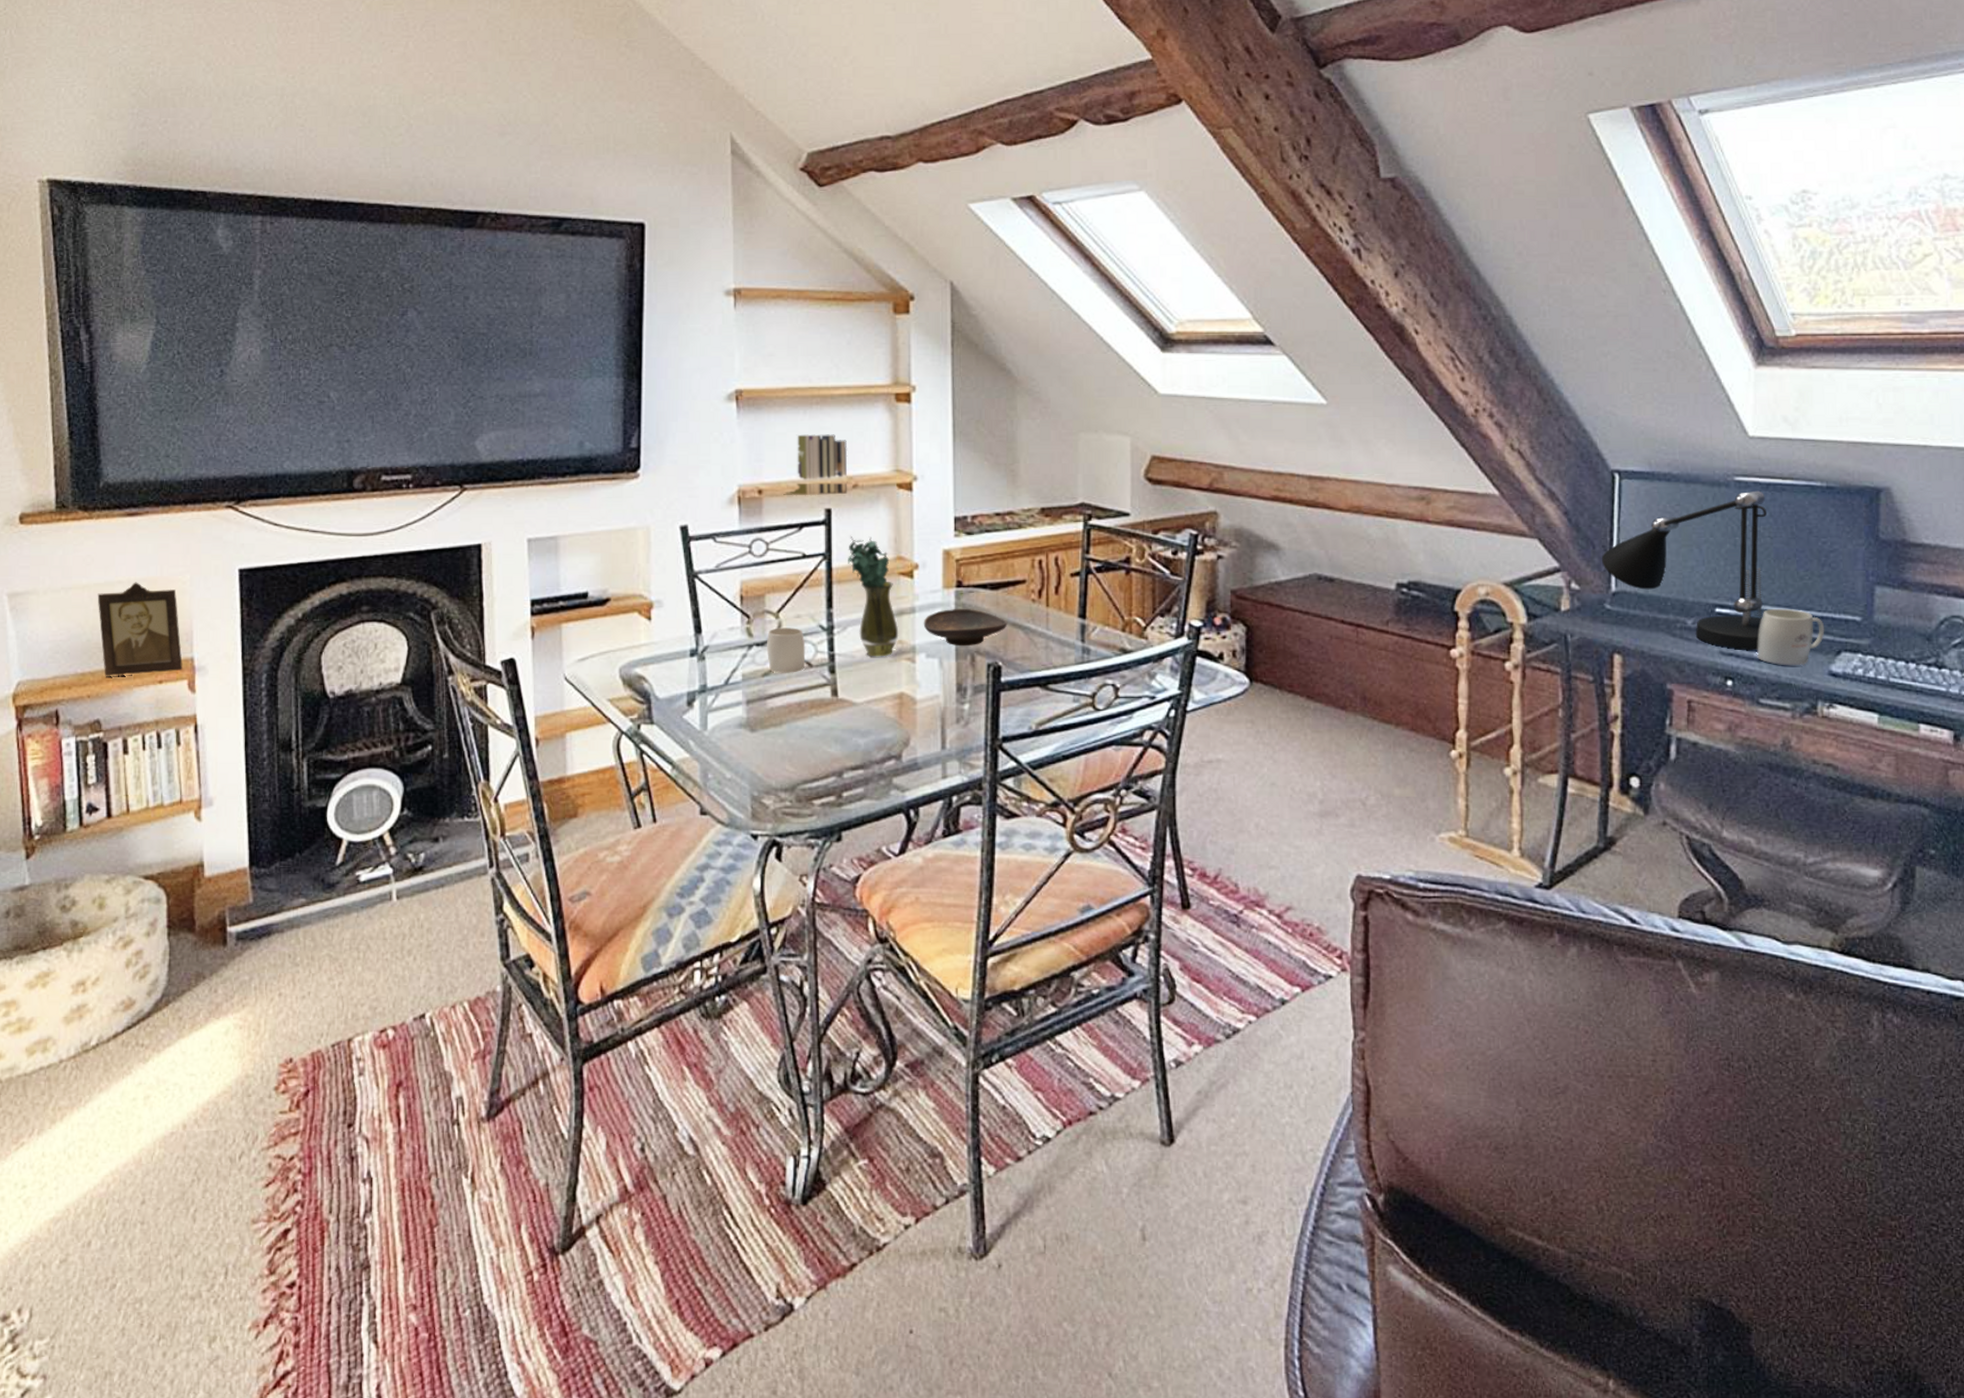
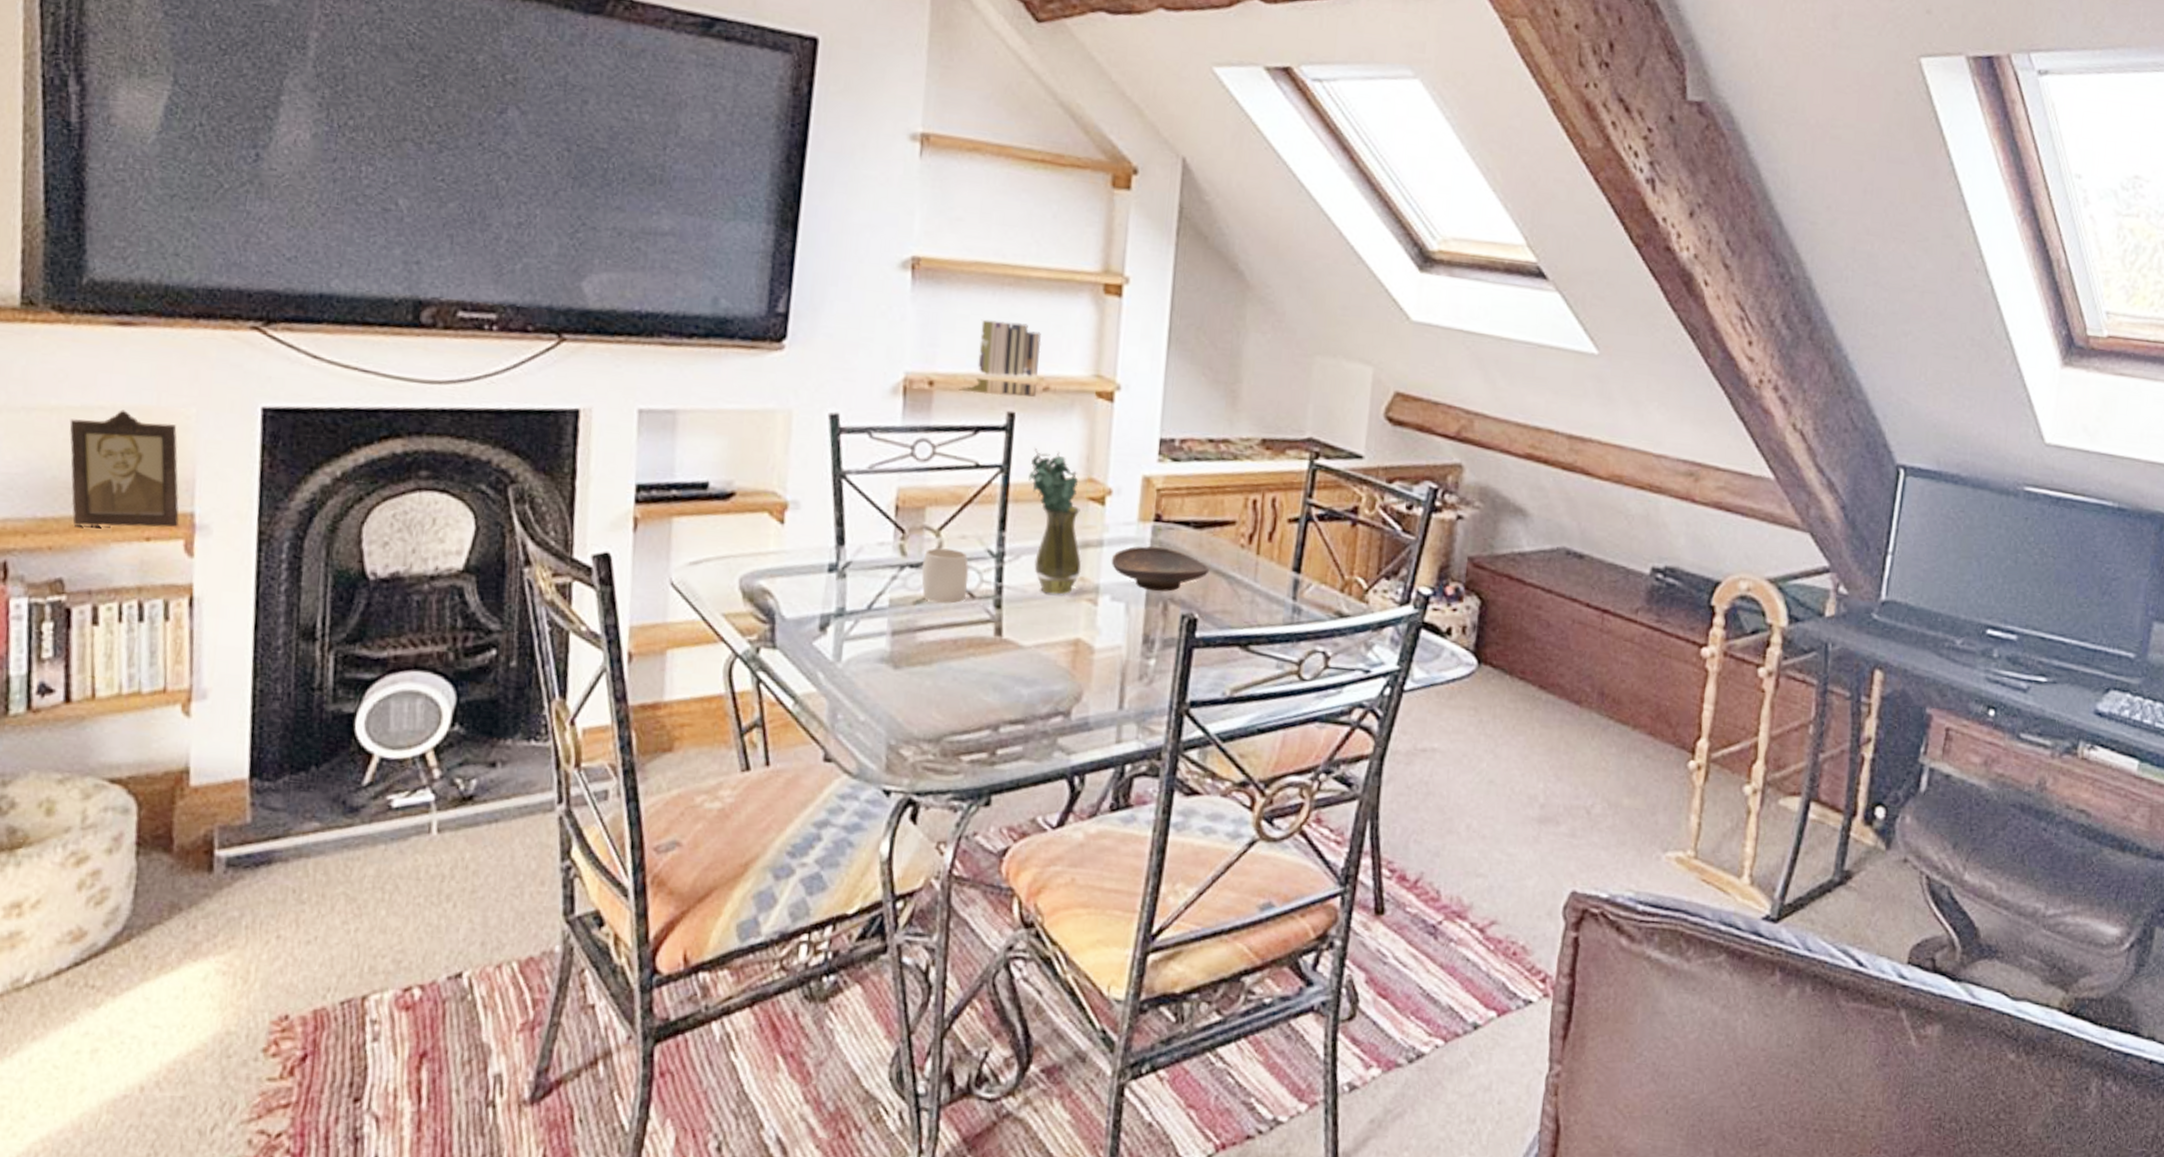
desk lamp: present [1601,490,1767,650] -> none [1874,504,2054,680]
mug: present [1757,608,1825,666] -> none [2024,635,2097,701]

